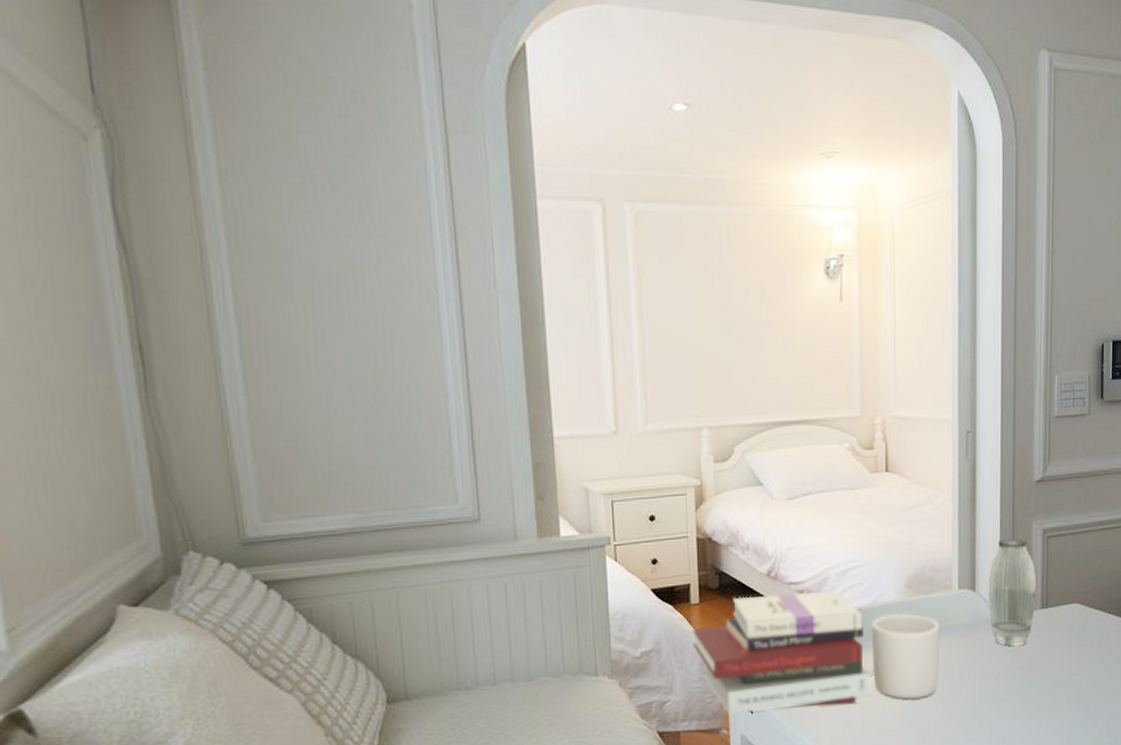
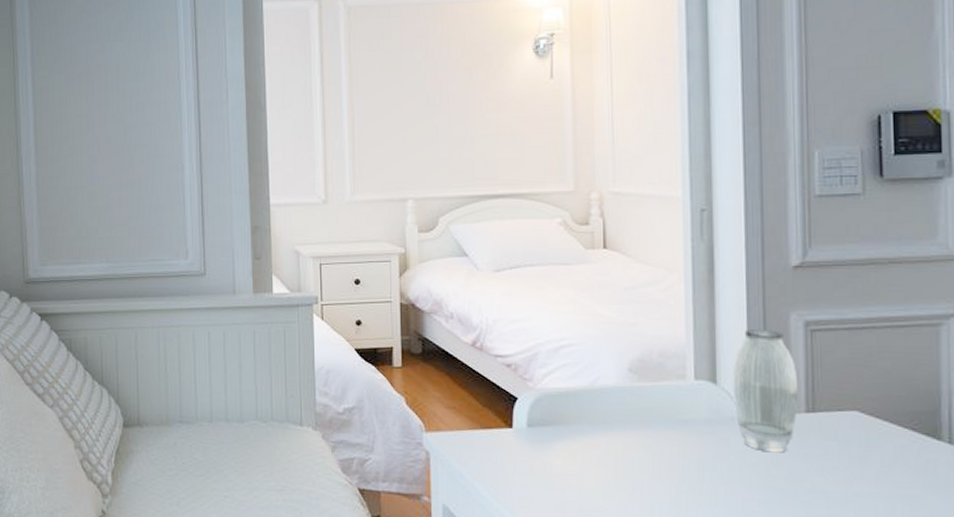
books: present [691,591,871,716] -> none [393,364,588,490]
mug: present [871,612,941,700] -> none [588,398,674,496]

